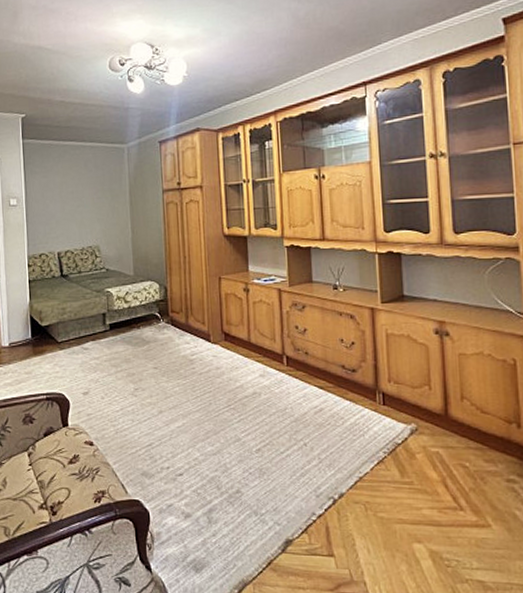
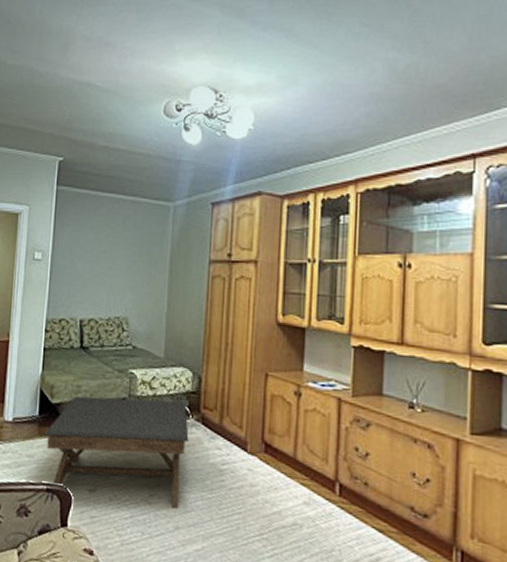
coffee table: none [38,309,162,398] -> present [44,396,189,510]

